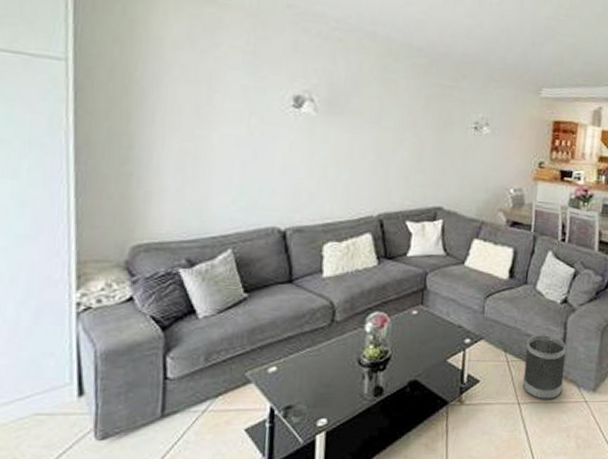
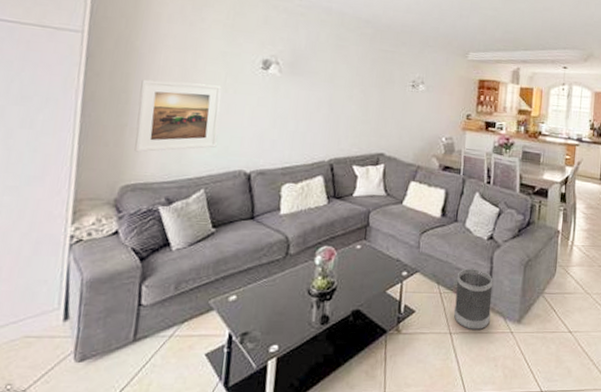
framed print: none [144,119,246,207] -> present [134,79,222,152]

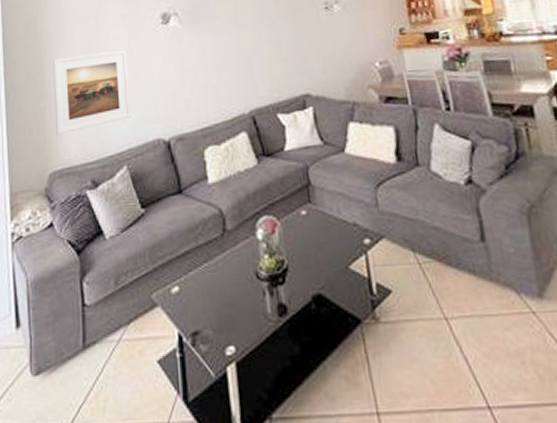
wastebasket: present [454,268,493,330] -> none [435,226,498,312]

